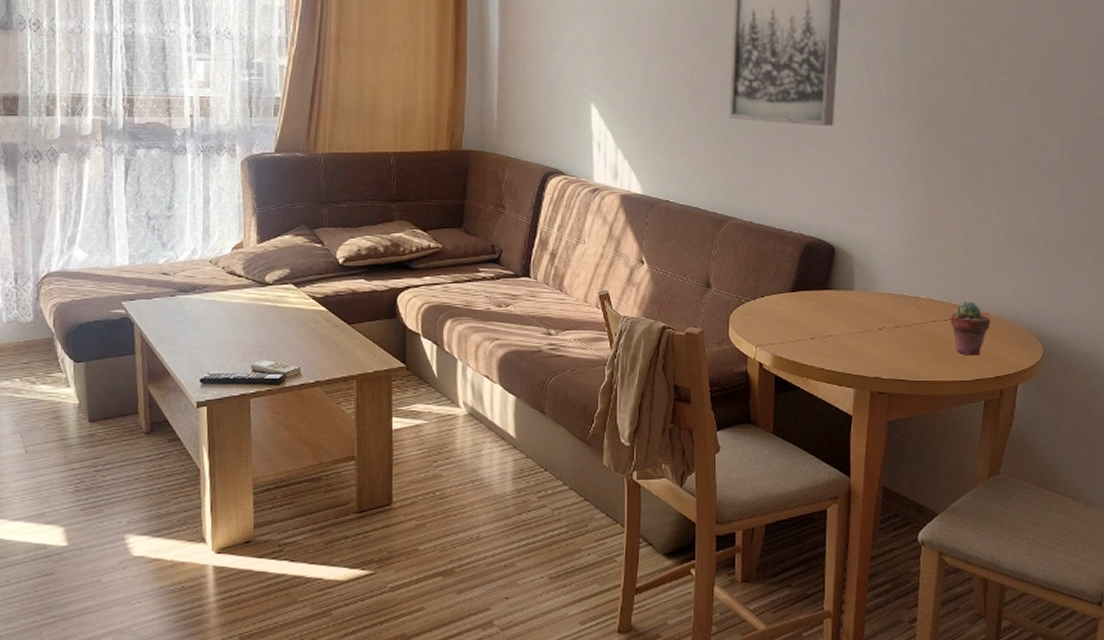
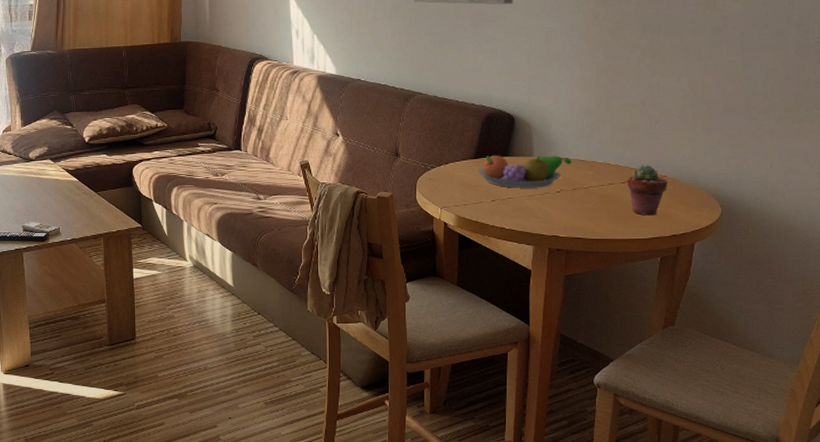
fruit bowl: none [795,288,893,325] -> present [477,155,571,188]

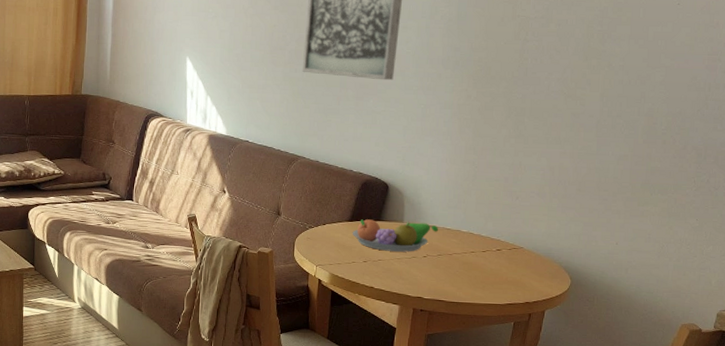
potted succulent: present [627,165,667,216] -> none [487,236,524,283]

